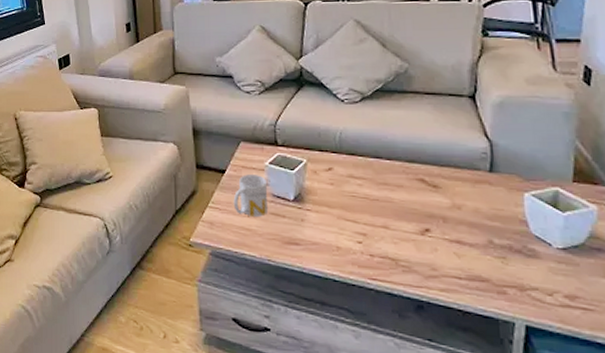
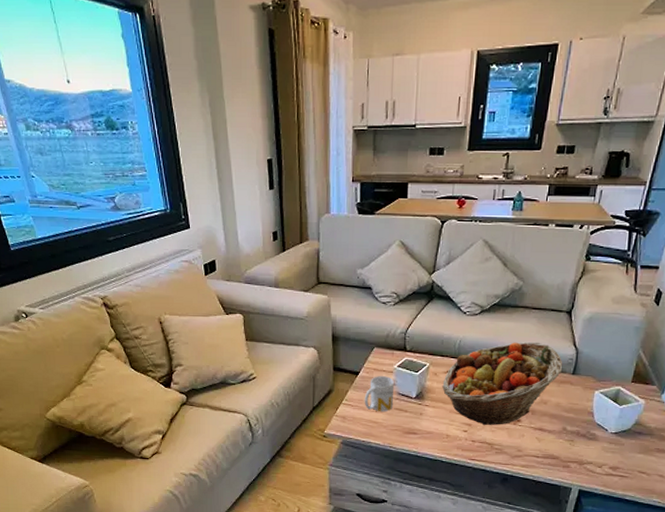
fruit basket: none [325,132,476,236] -> present [442,342,563,426]

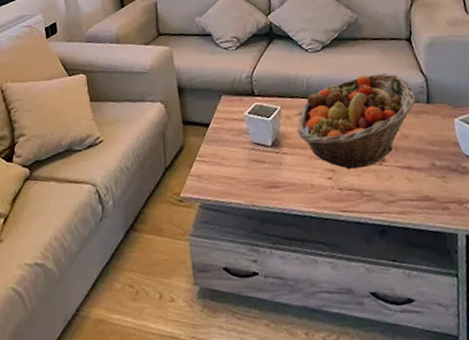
mug: present [364,376,395,412] -> none [218,125,249,165]

